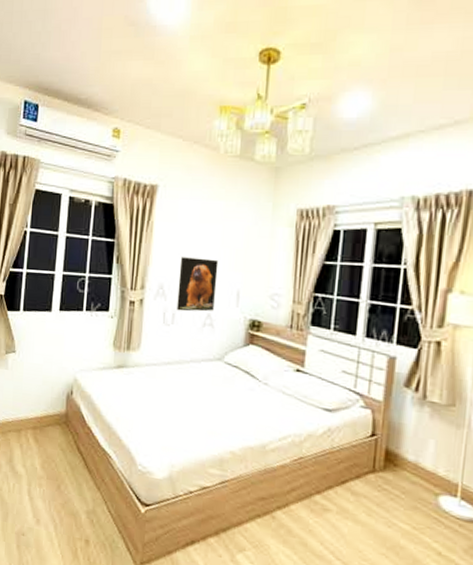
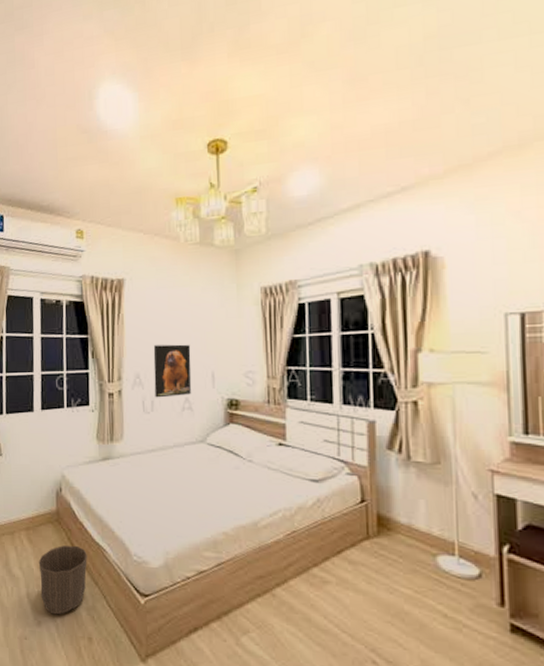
waste basket: none [42,448,92,515] -> present [38,545,87,615]

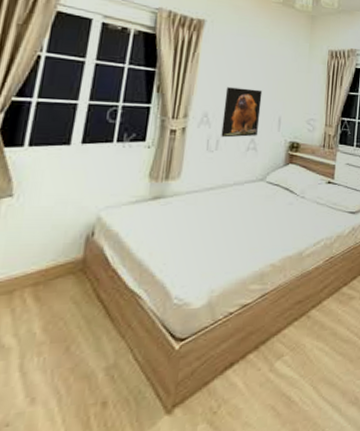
waste basket: present [38,545,87,615] -> none [41,296,117,385]

